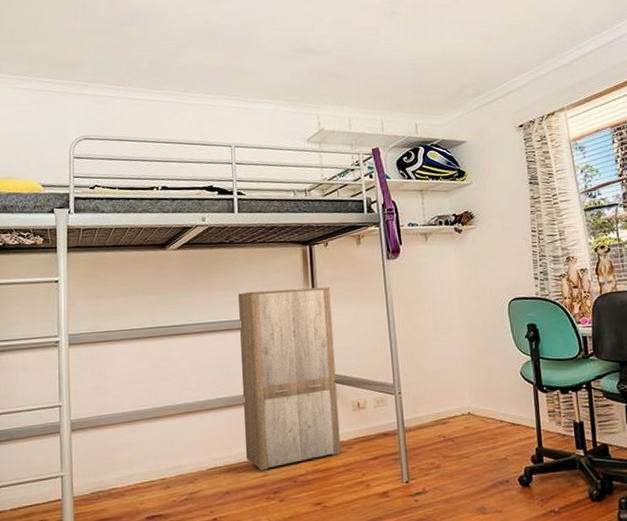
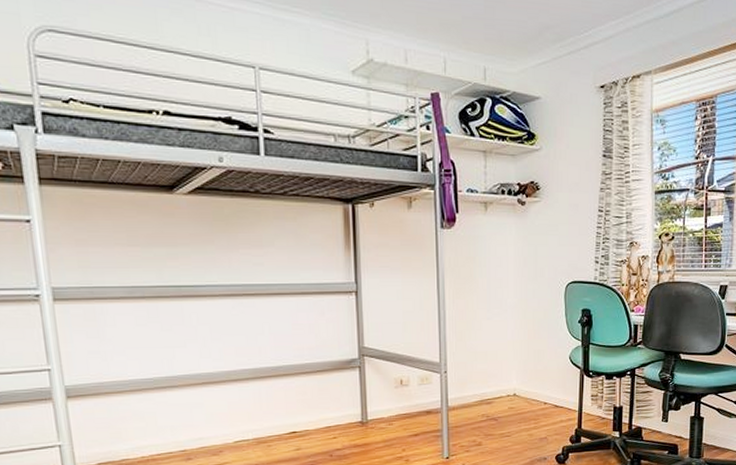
cabinet: present [238,287,341,471] -> none [266,252,381,445]

